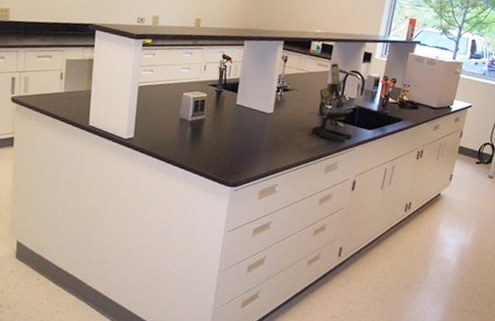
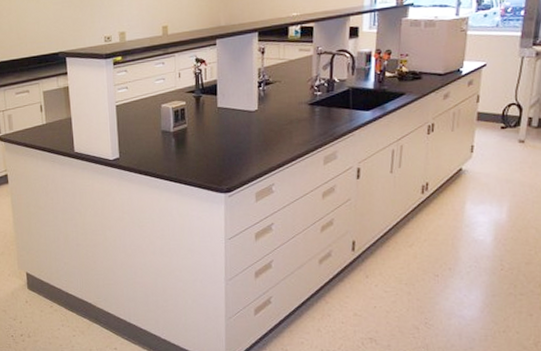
microscope: present [311,63,353,144] -> none [302,45,349,130]

